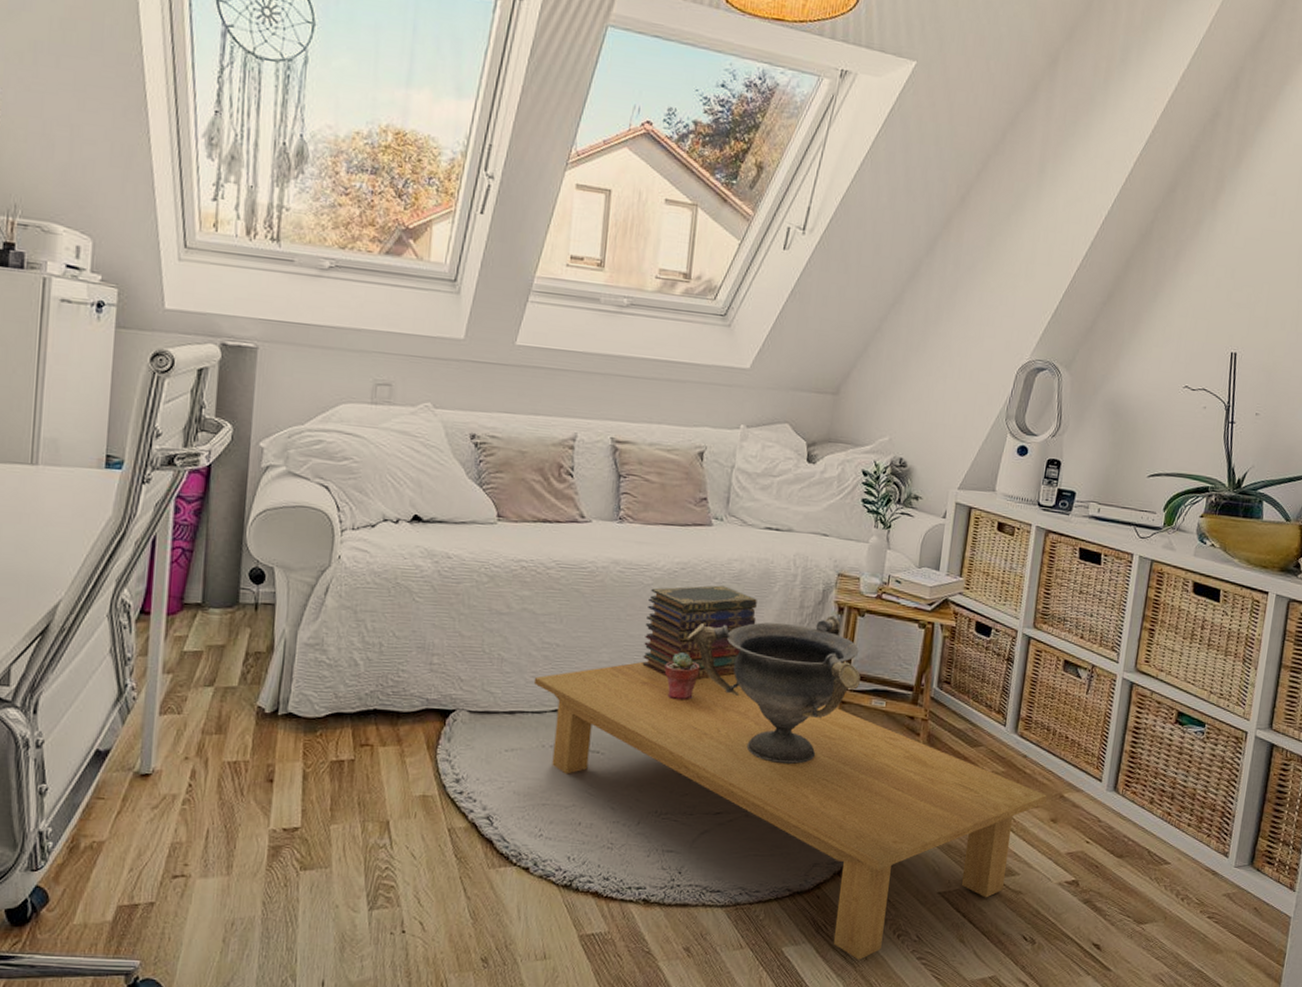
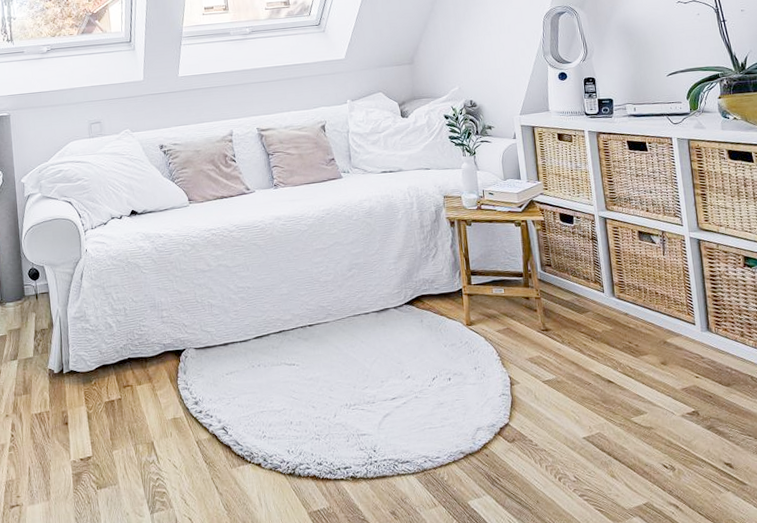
coffee table: present [533,661,1047,960] -> none [236,286,653,504]
book stack: present [642,585,757,680] -> none [307,221,391,298]
potted succulent: present [664,653,700,701] -> none [329,277,357,315]
decorative bowl: present [686,615,861,765] -> none [341,229,480,352]

